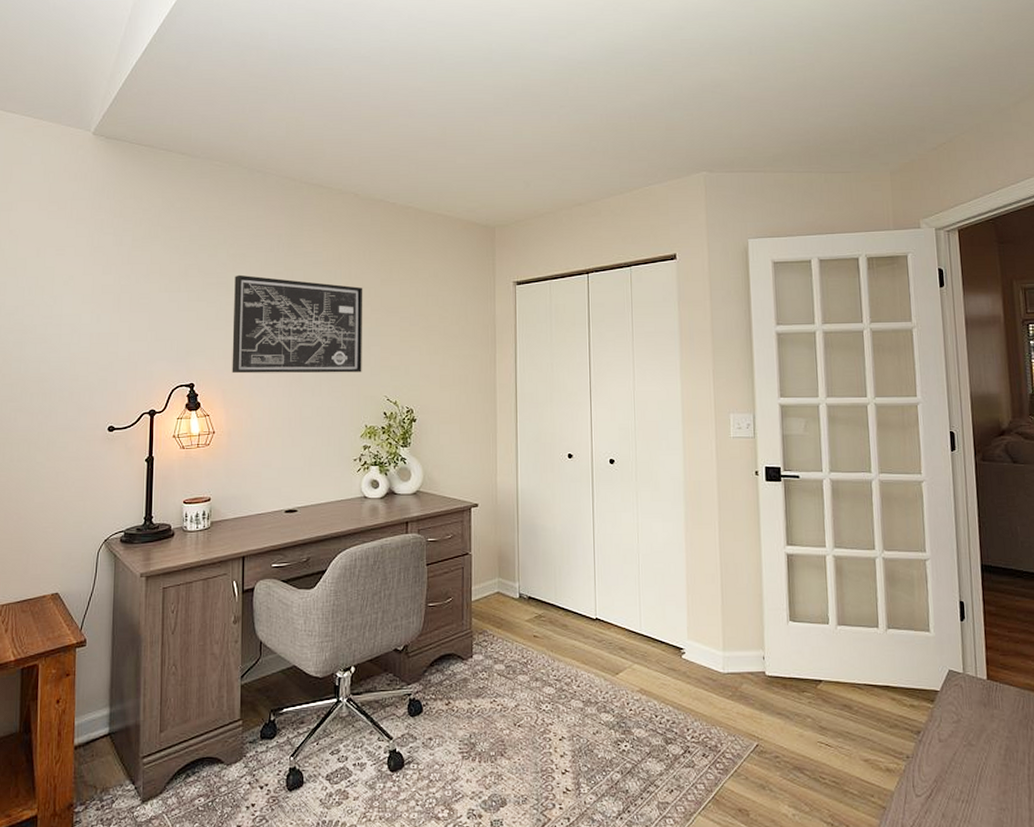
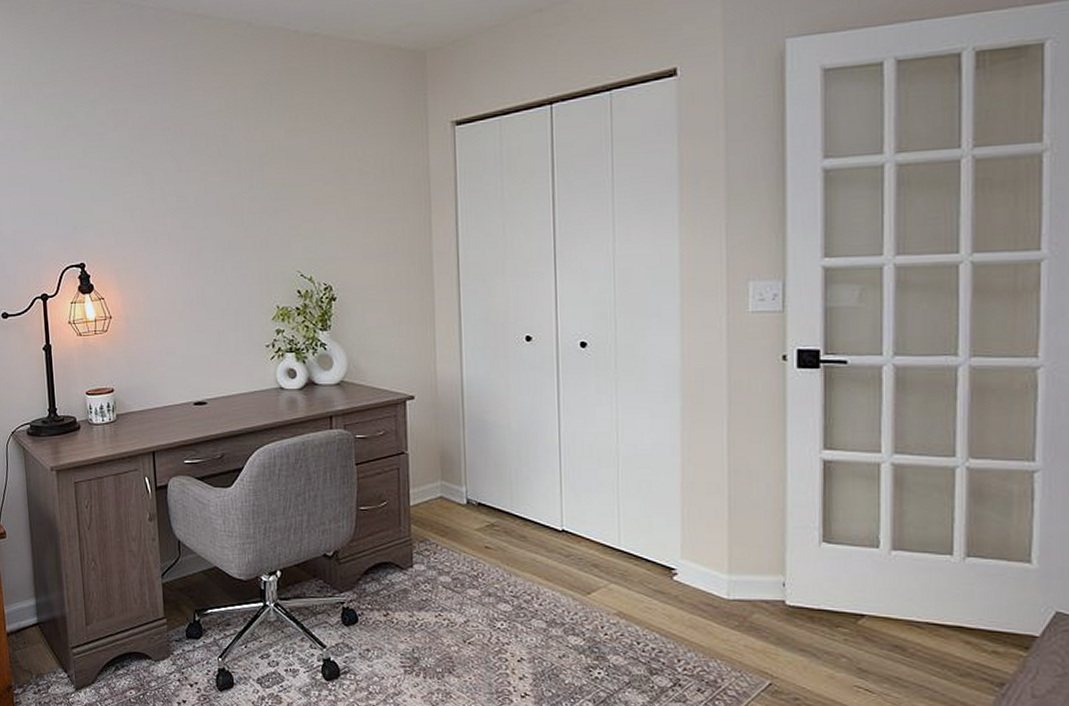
wall art: present [232,274,363,374] -> none [117,134,270,251]

